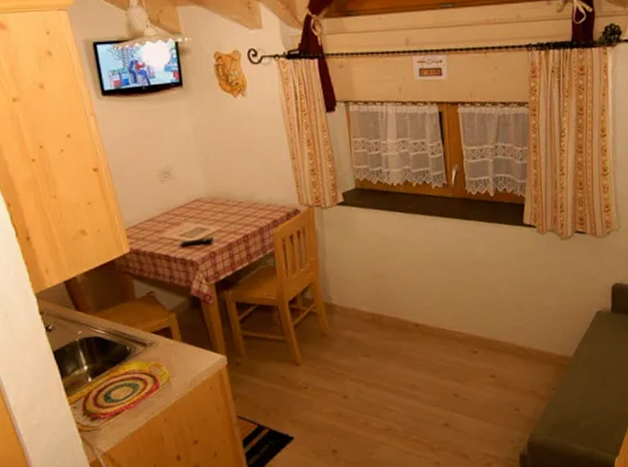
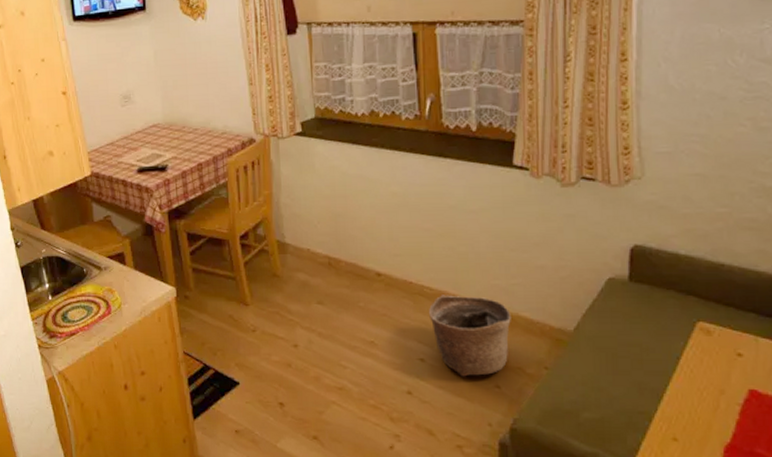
basket: none [459,336,526,405] -> present [428,295,511,377]

